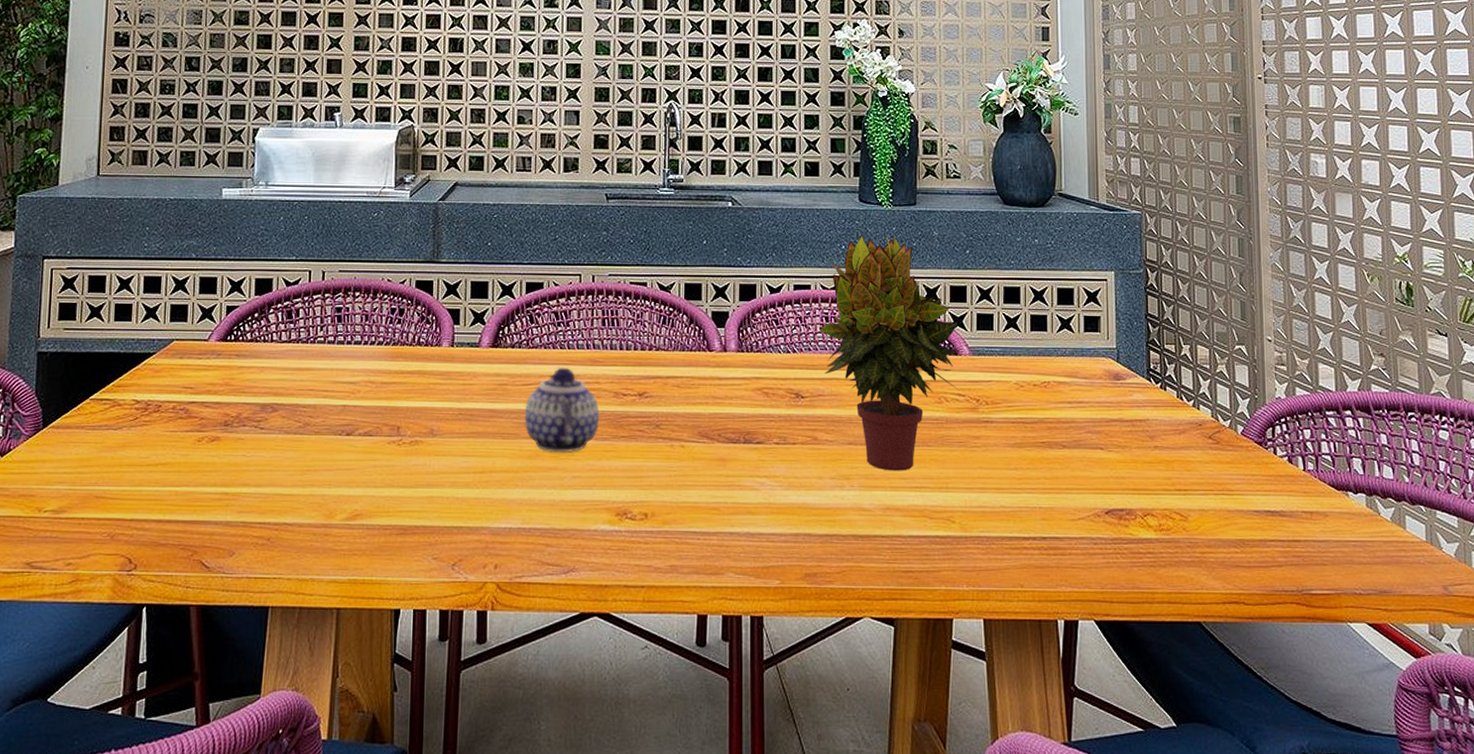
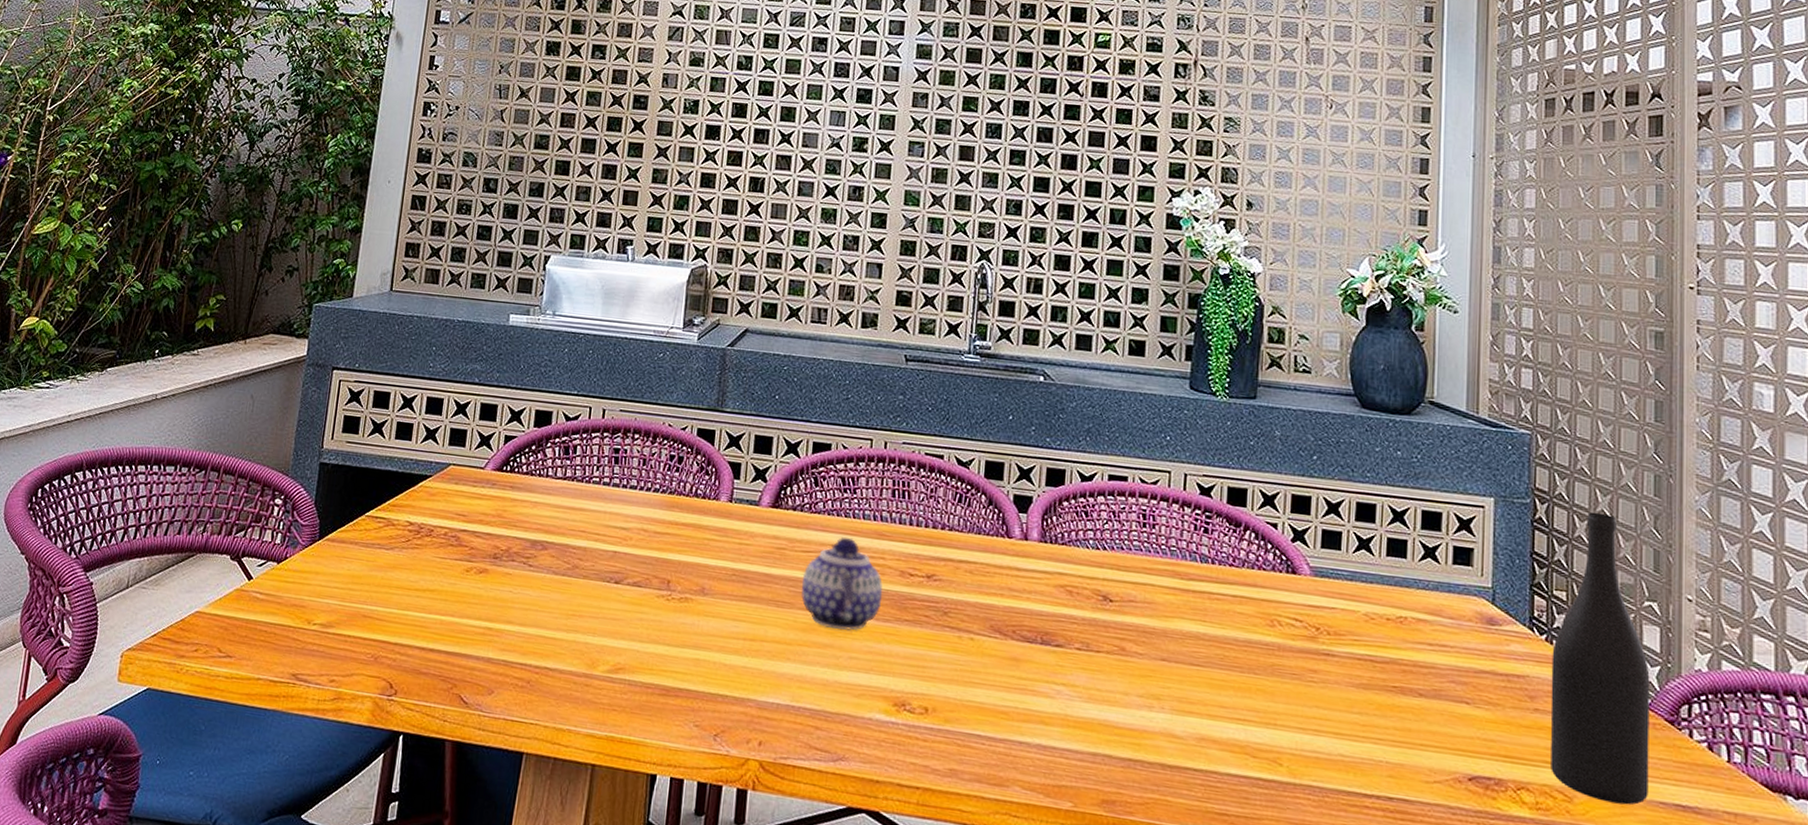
potted plant: present [819,233,961,471] -> none [1134,427,1301,699]
wine bottle: none [1166,275,1245,517] -> present [1550,512,1650,806]

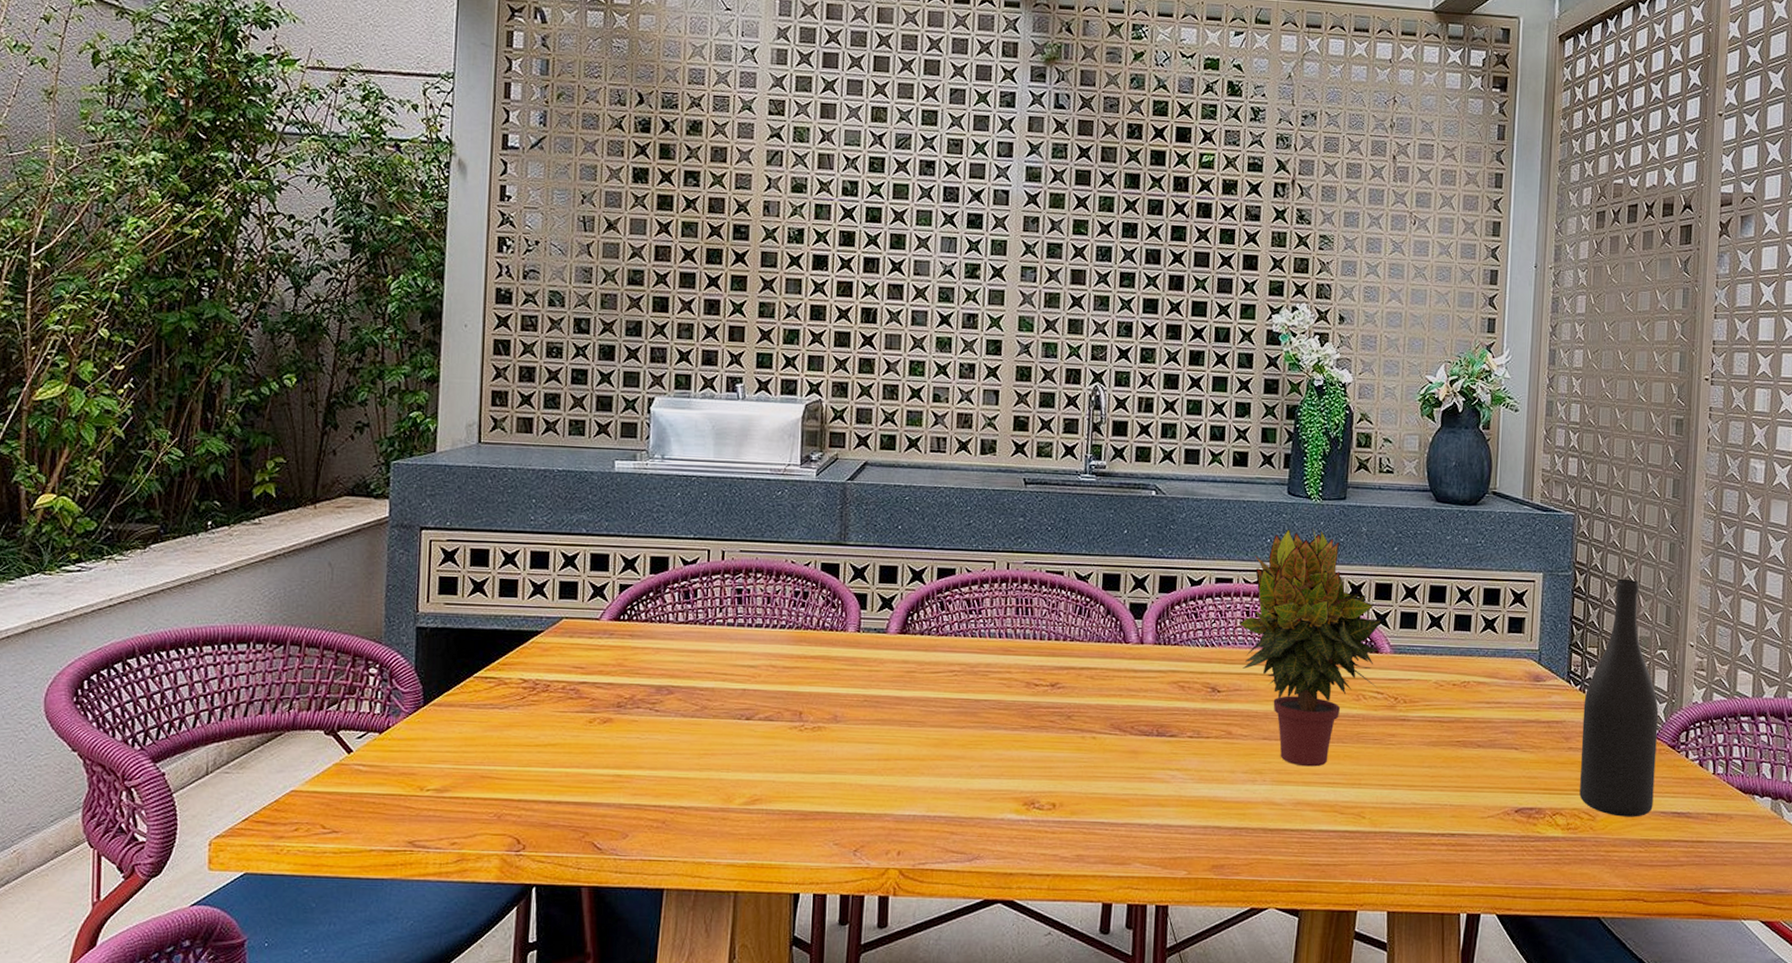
teapot: present [801,536,883,631] -> none [932,655,1010,741]
potted plant: none [1134,427,1301,699] -> present [1239,528,1383,767]

